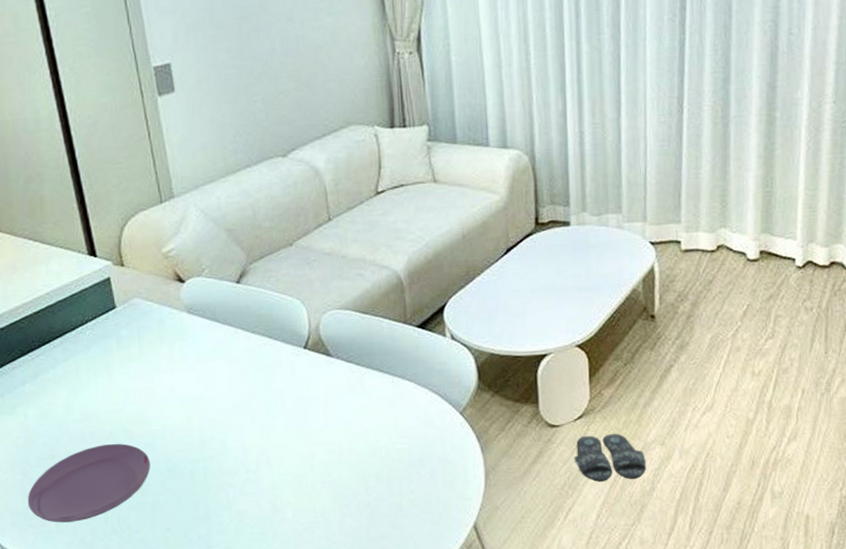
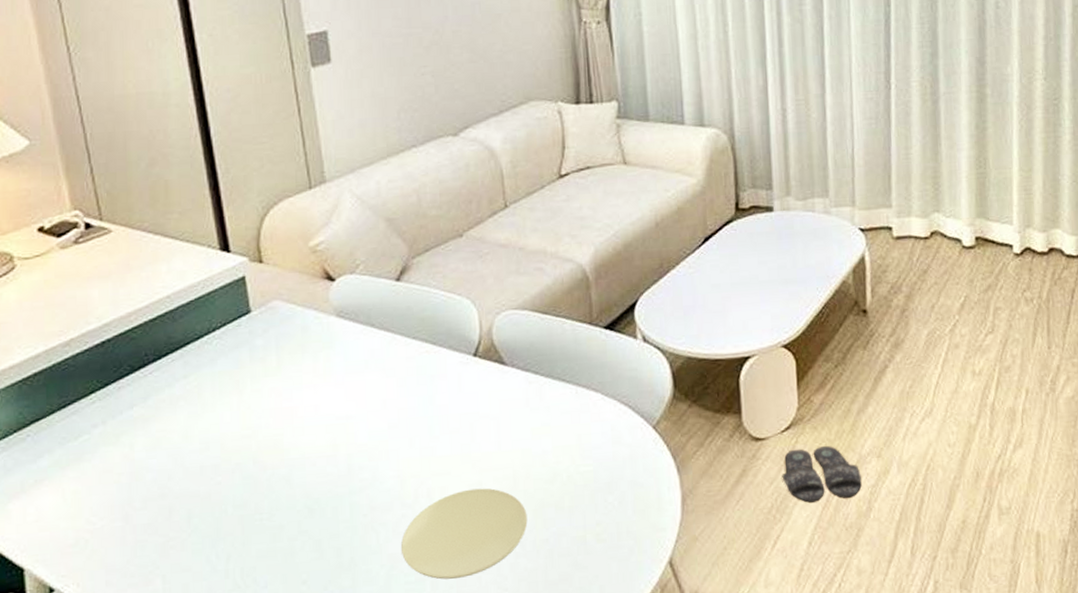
plate: present [27,444,151,523] -> none [128,477,285,580]
plate: none [247,459,352,533] -> present [401,488,528,580]

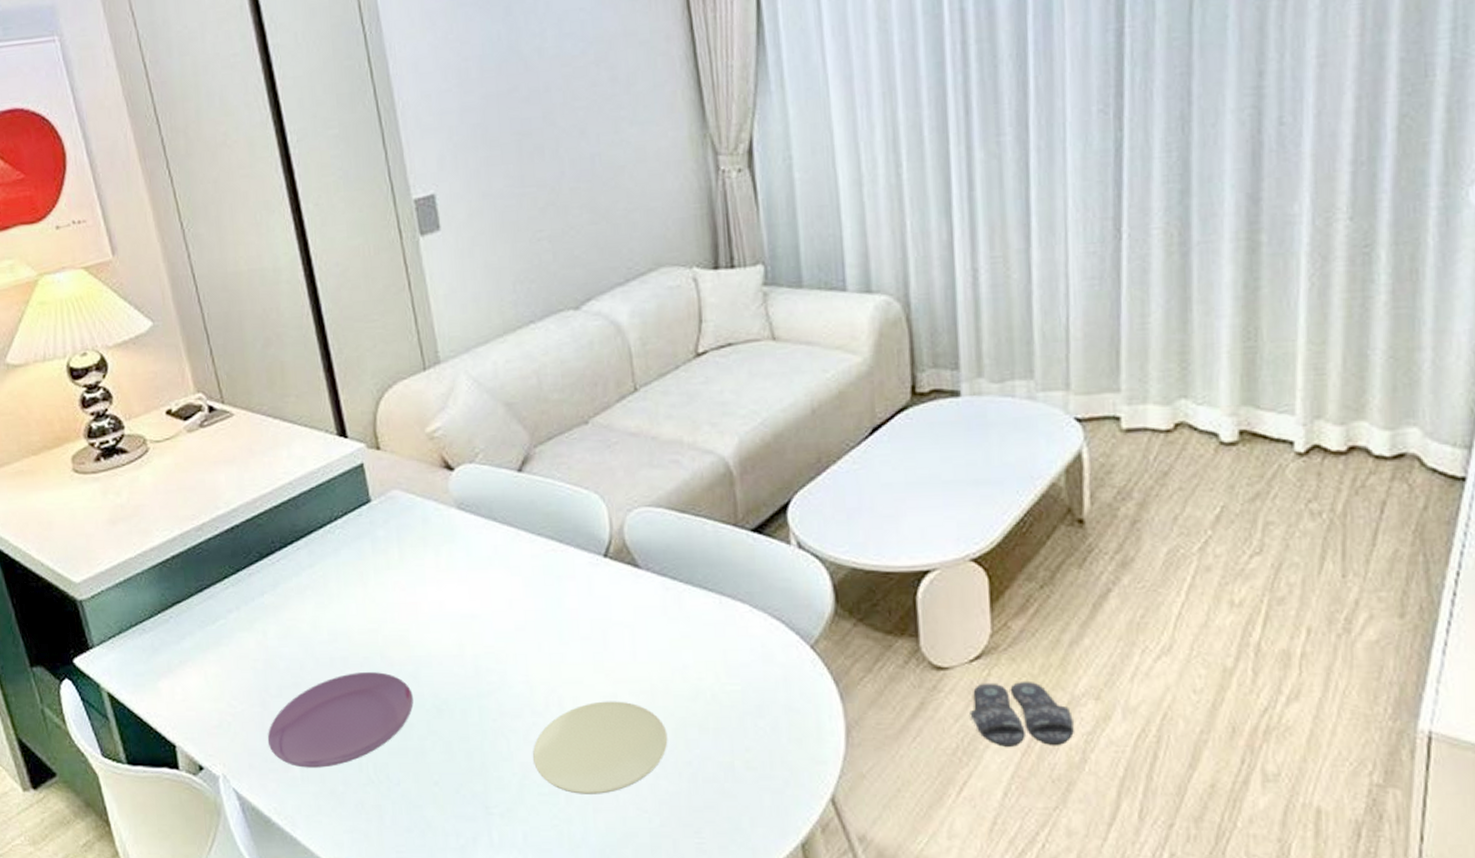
plate: none [128,477,285,580] -> present [267,672,414,768]

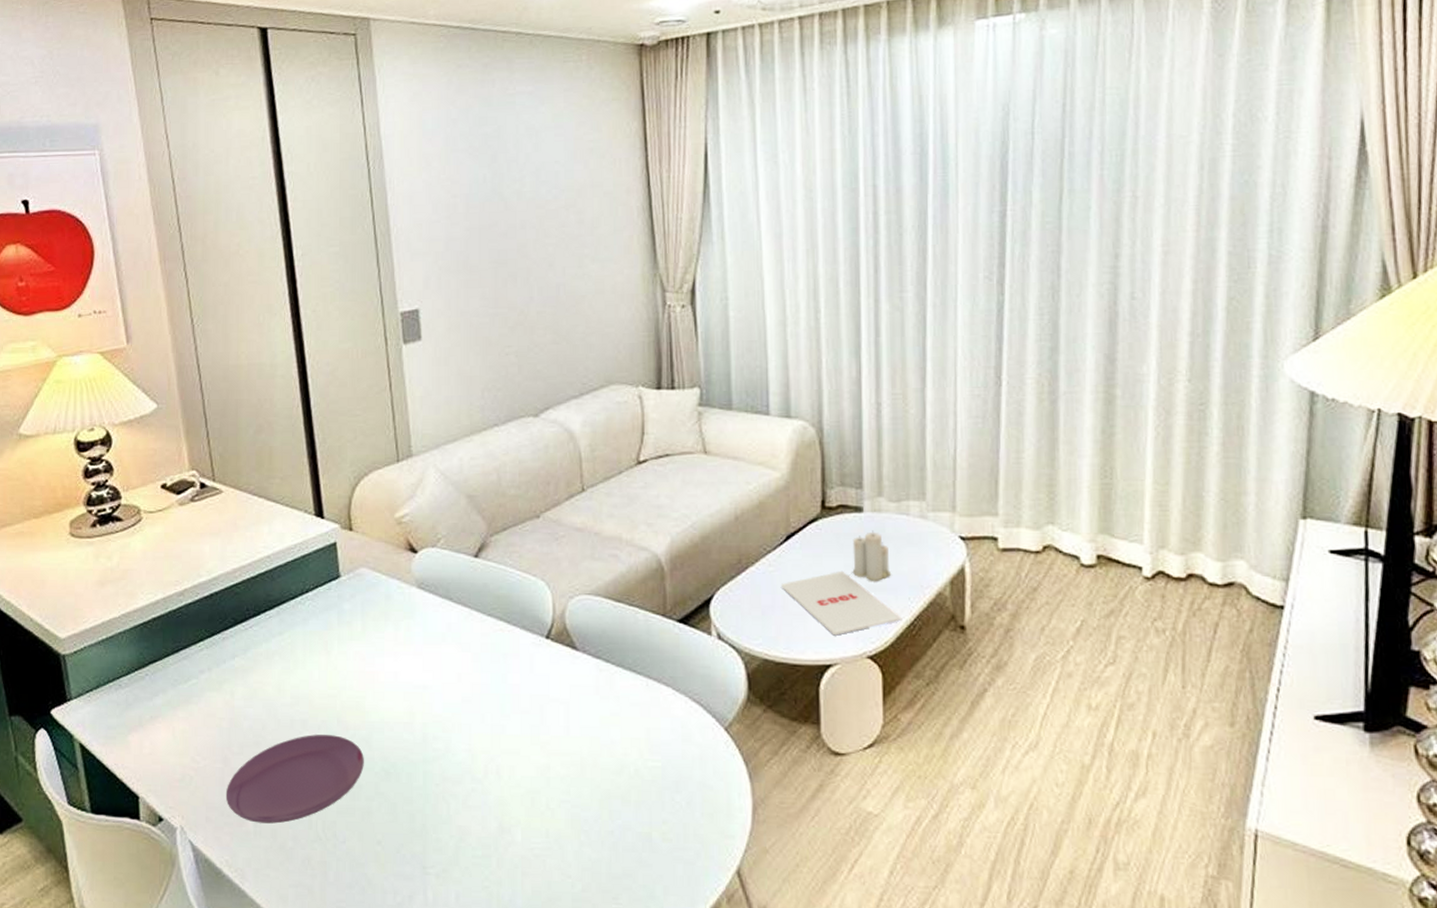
plate: present [533,701,668,794] -> none [470,771,593,859]
magazine: none [867,464,1011,538] -> present [780,570,903,636]
candle: none [949,416,996,474] -> present [852,530,892,581]
slippers: present [970,682,1074,747] -> none [862,769,952,829]

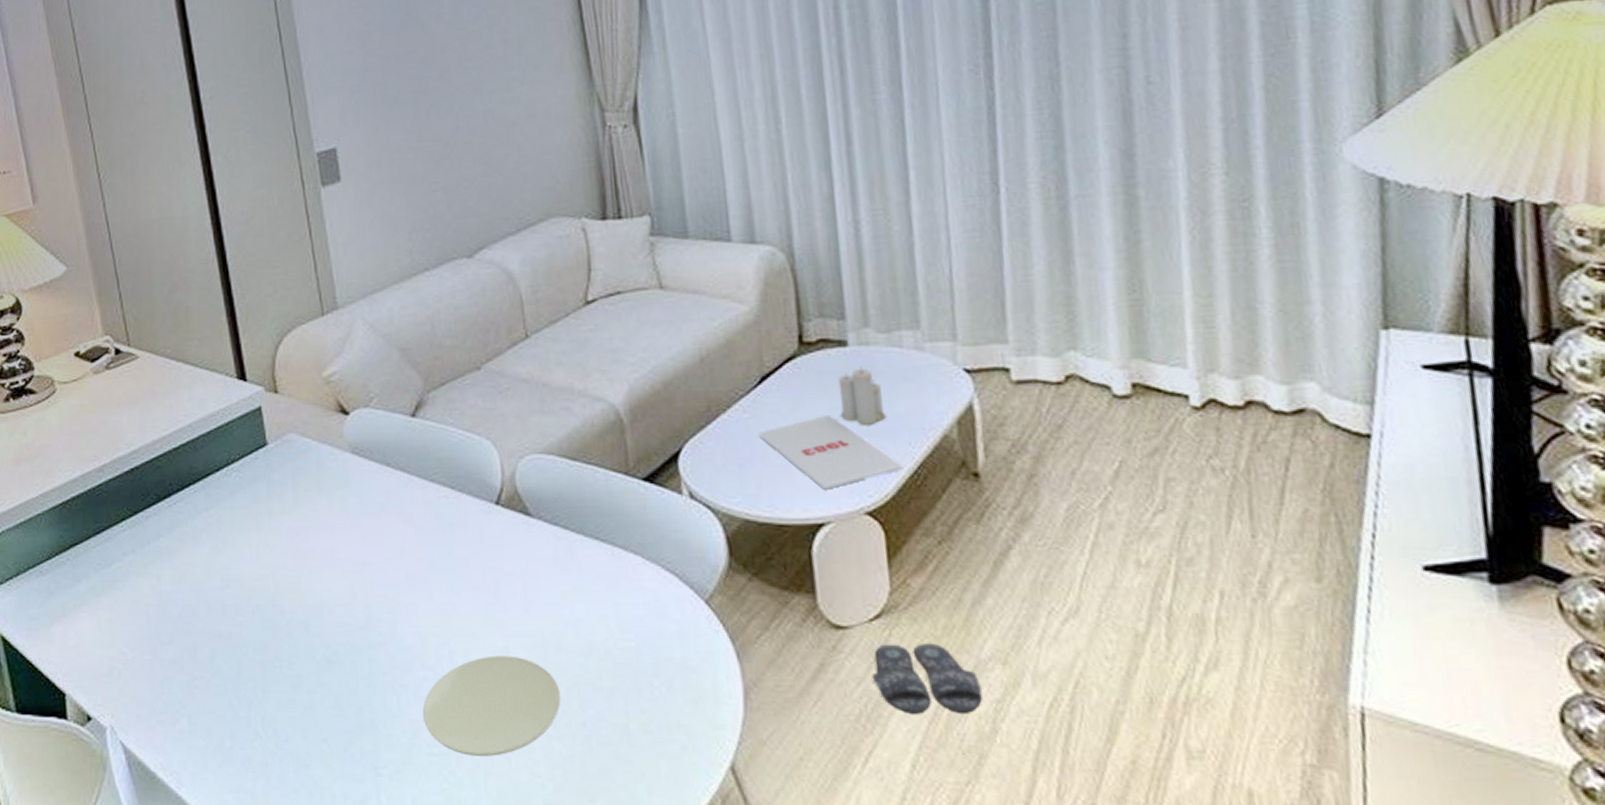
plate: present [225,735,364,824] -> none [156,620,304,721]
plate: none [470,771,593,859] -> present [423,655,561,756]
slippers: none [862,769,952,829] -> present [872,644,982,714]

